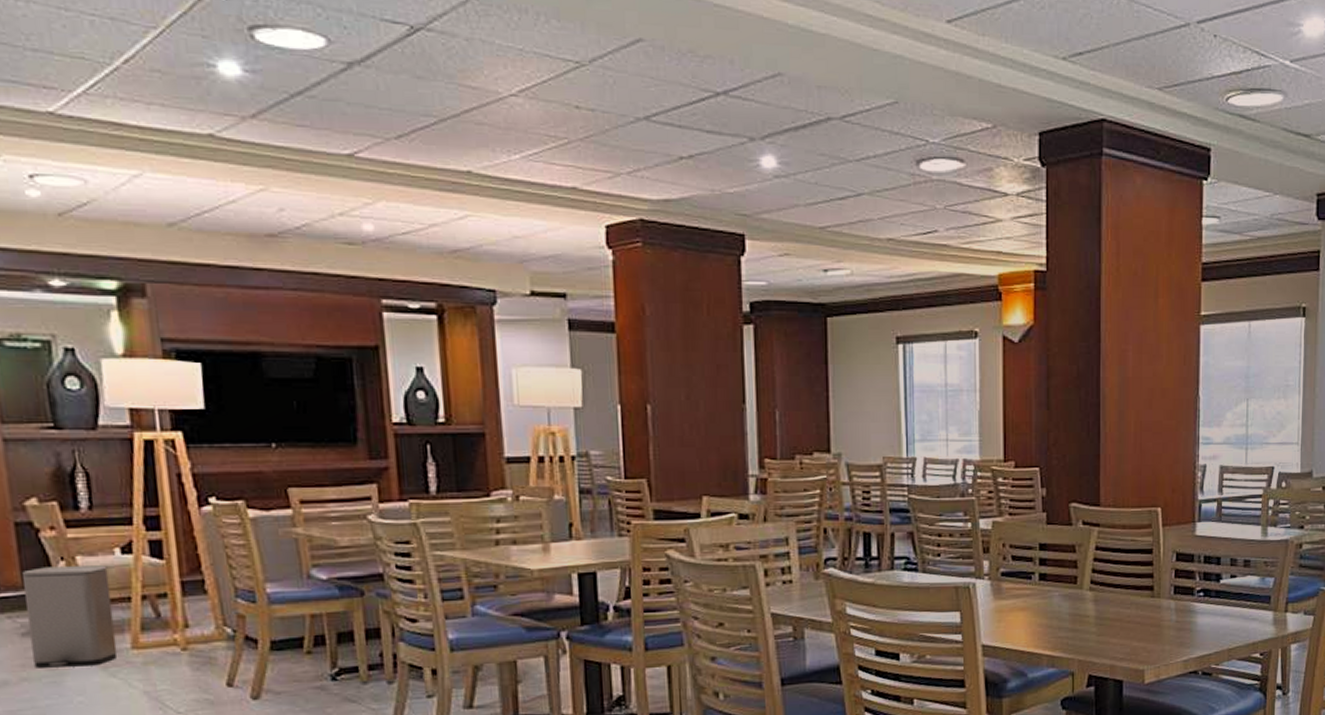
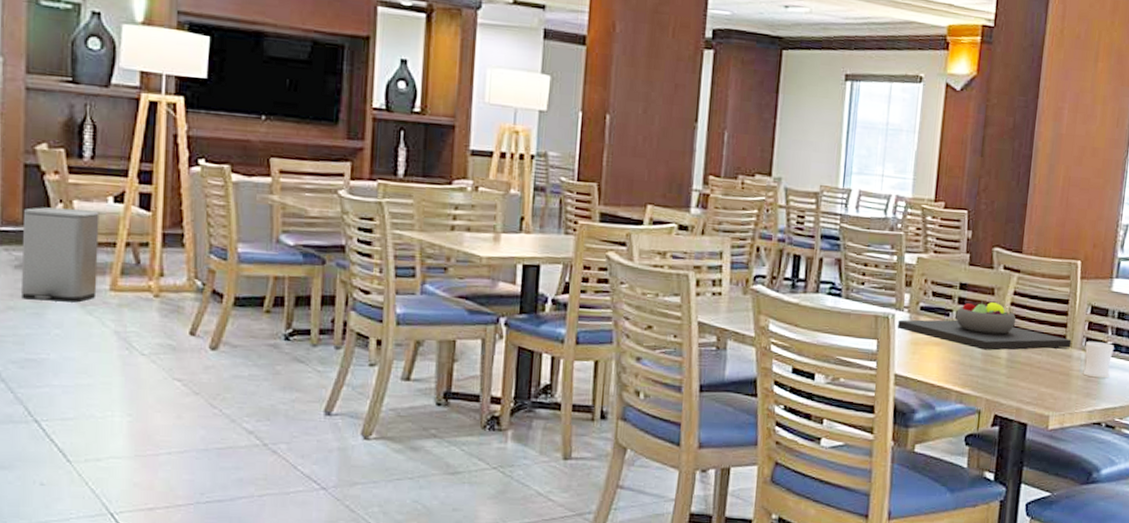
fruit bowl: none [980,556,1159,610] -> present [898,299,1072,351]
mug: none [1173,588,1203,626] -> present [1083,341,1114,379]

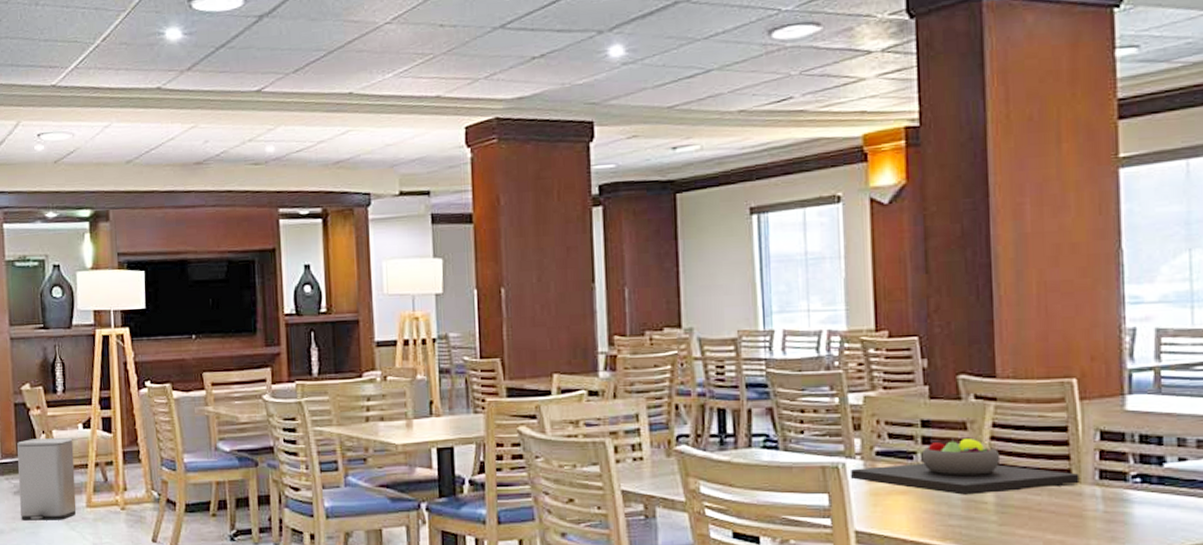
mug: present [1083,341,1114,379] -> none [1098,473,1140,518]

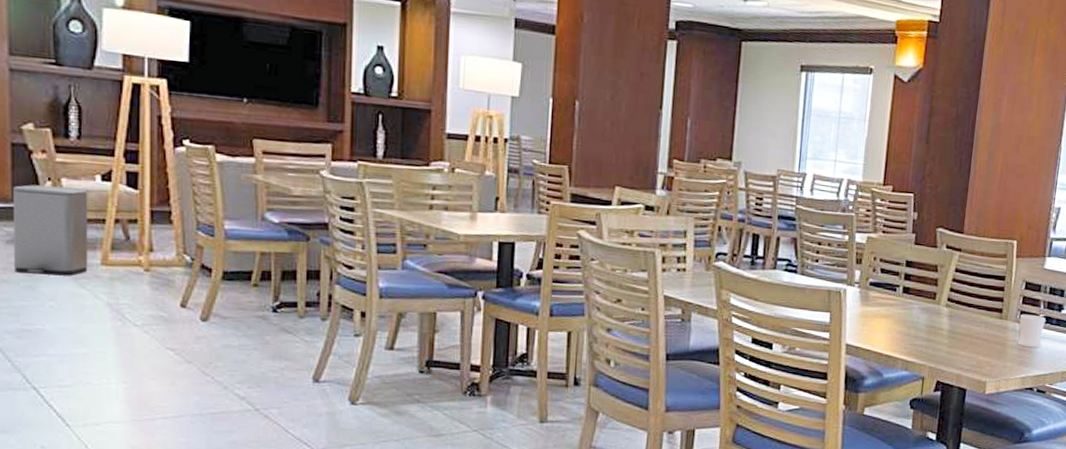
fruit bowl: present [851,434,1080,495] -> none [849,276,1008,323]
mug: none [1098,473,1140,518] -> present [1017,314,1046,348]

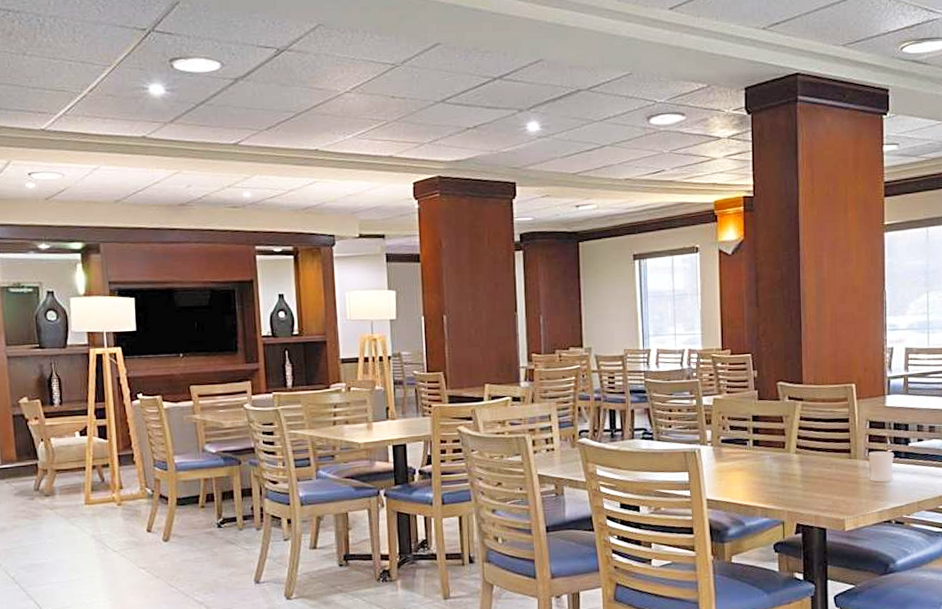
pedal bin: present [13,184,88,276] -> none [17,444,76,519]

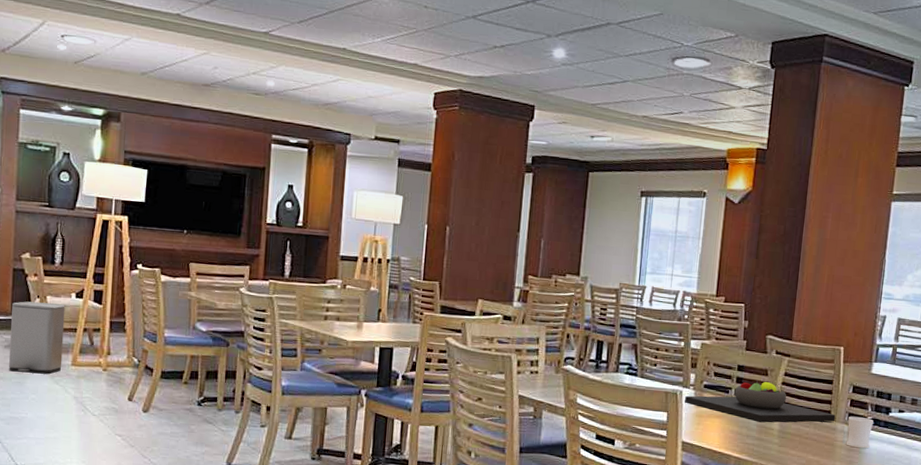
pedal bin: none [17,444,76,519] -> present [9,301,65,374]
fruit bowl: none [704,425,856,470] -> present [685,380,836,423]

